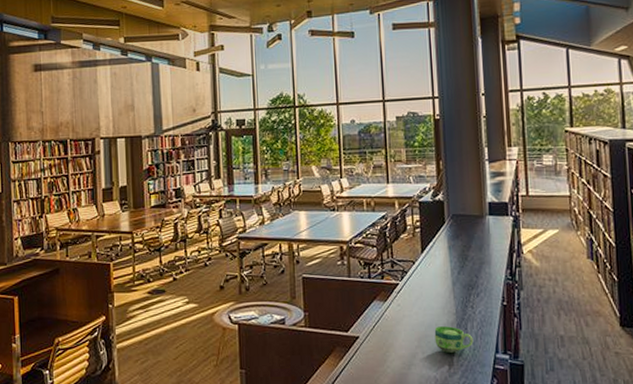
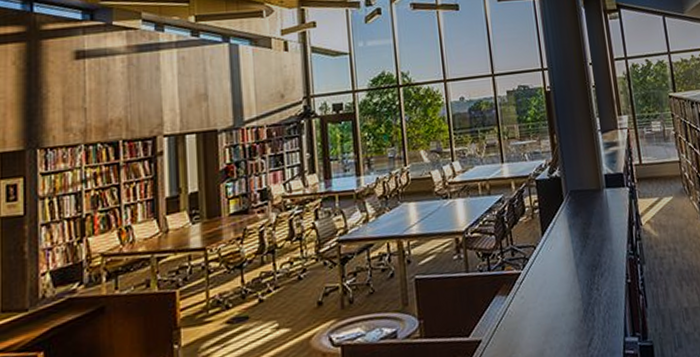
cup: present [434,326,474,353] -> none [561,313,602,345]

